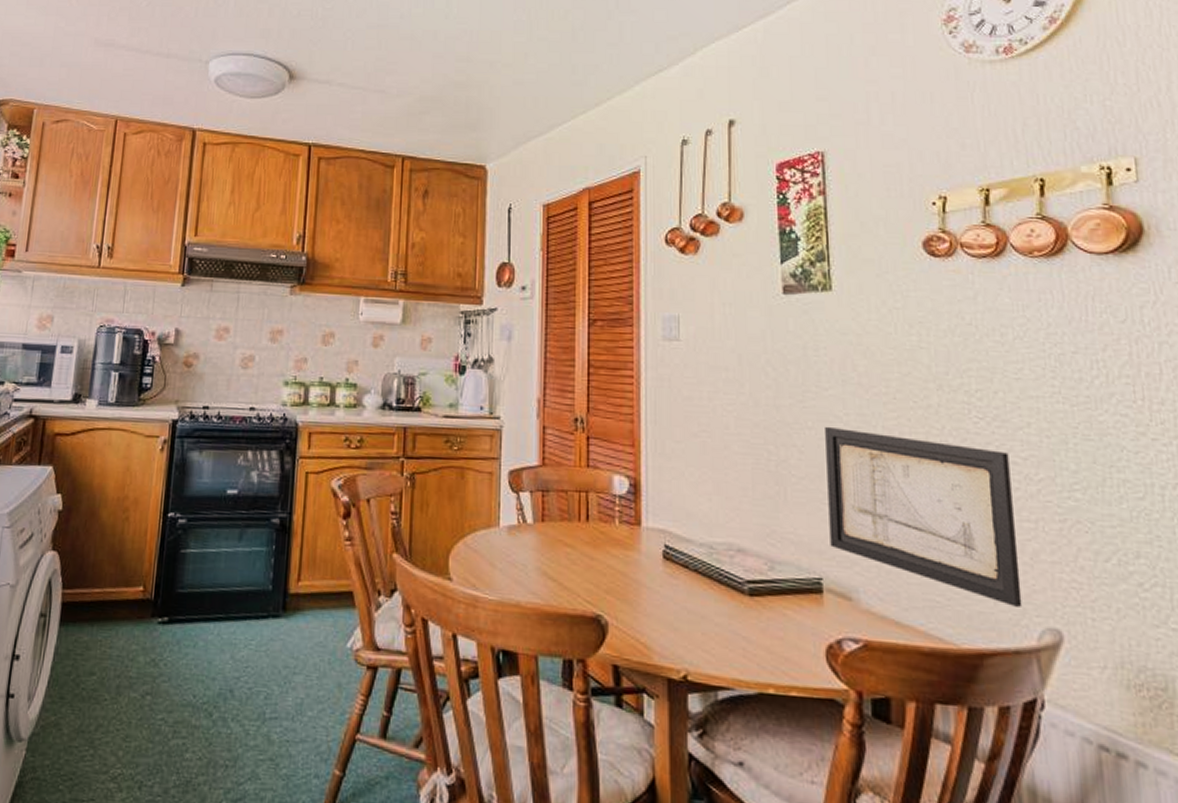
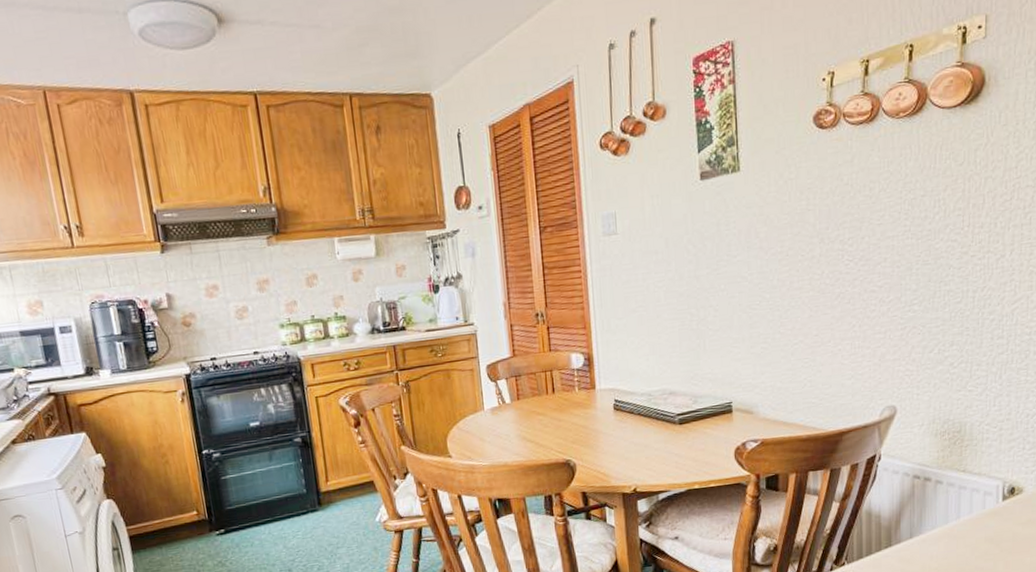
wall art: present [825,426,1023,607] -> none [734,284,871,396]

